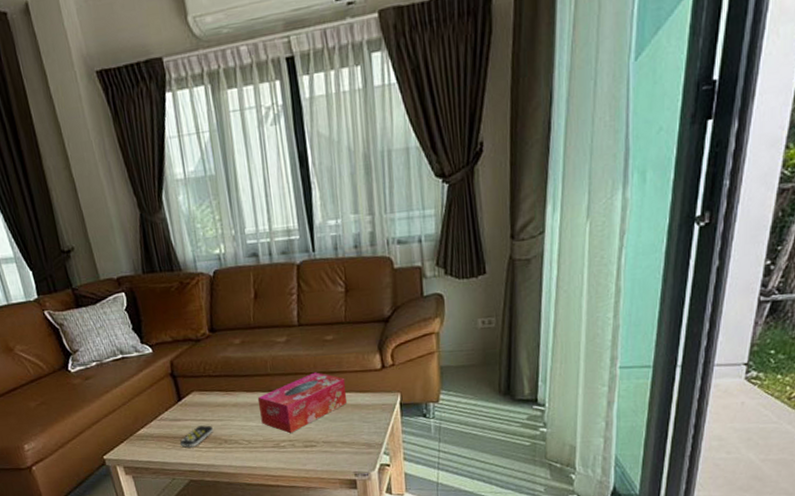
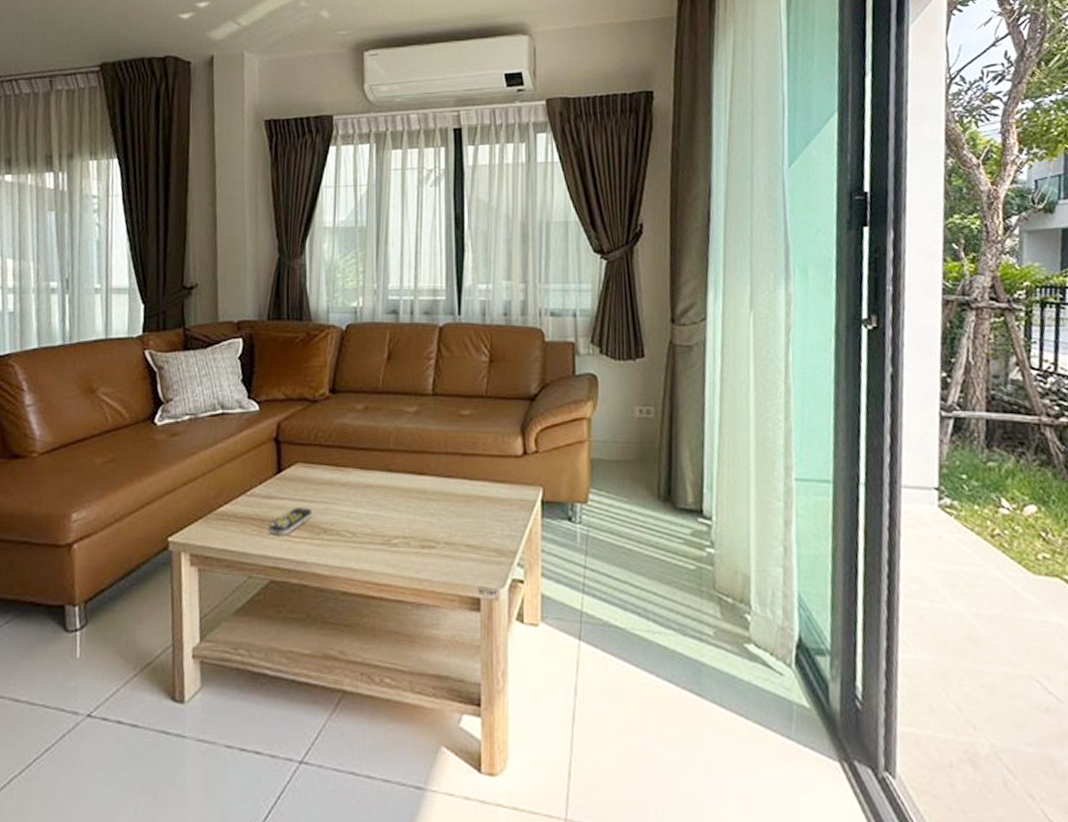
tissue box: present [257,372,348,434] -> none [372,452,480,528]

